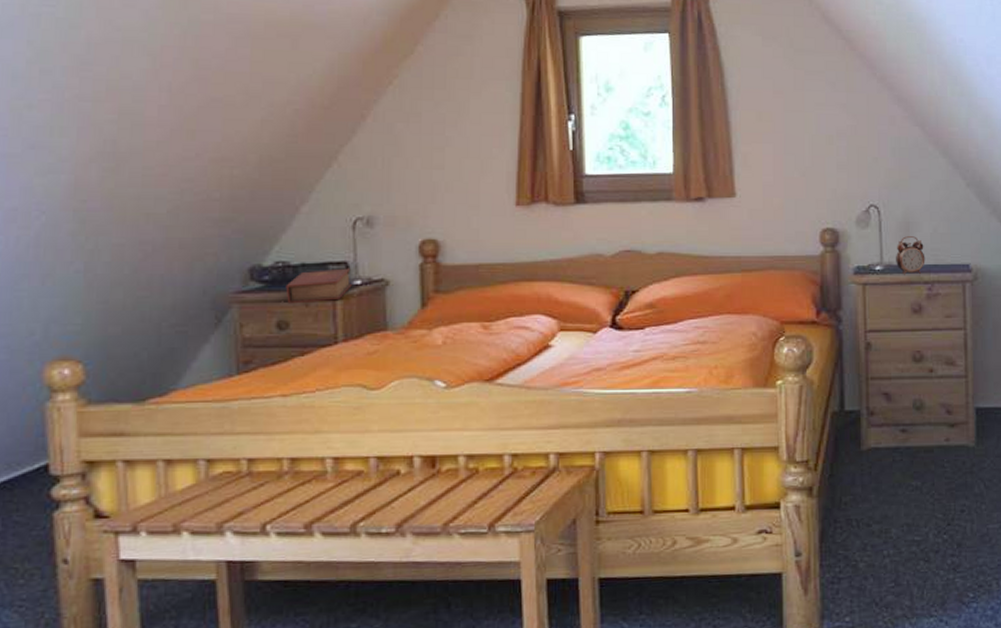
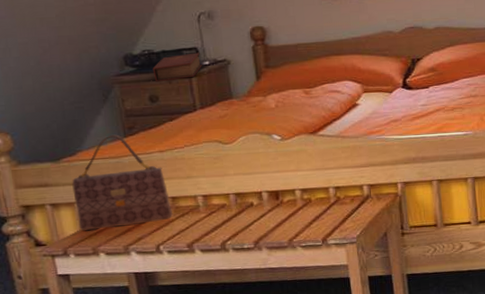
handbag: none [157,370,289,499] -> present [72,134,173,230]

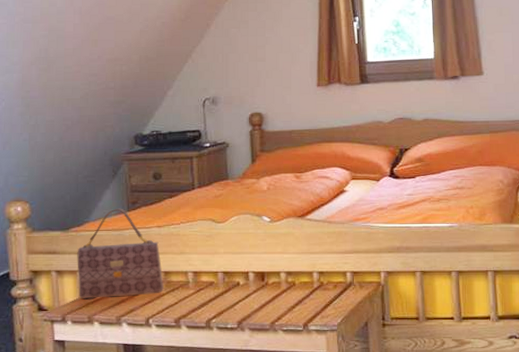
book: present [152,52,202,82] -> none [158,135,203,161]

